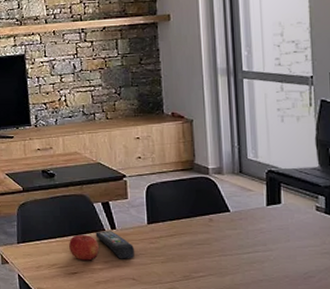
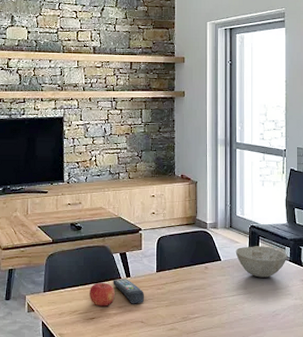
bowl: none [248,195,323,233] -> present [235,246,288,278]

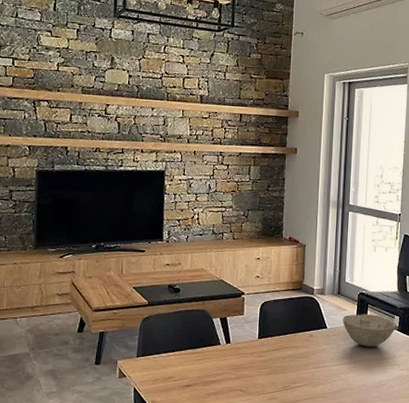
fruit: present [90,282,115,307] -> none [186,348,213,374]
remote control: present [113,279,145,304] -> none [211,345,245,372]

